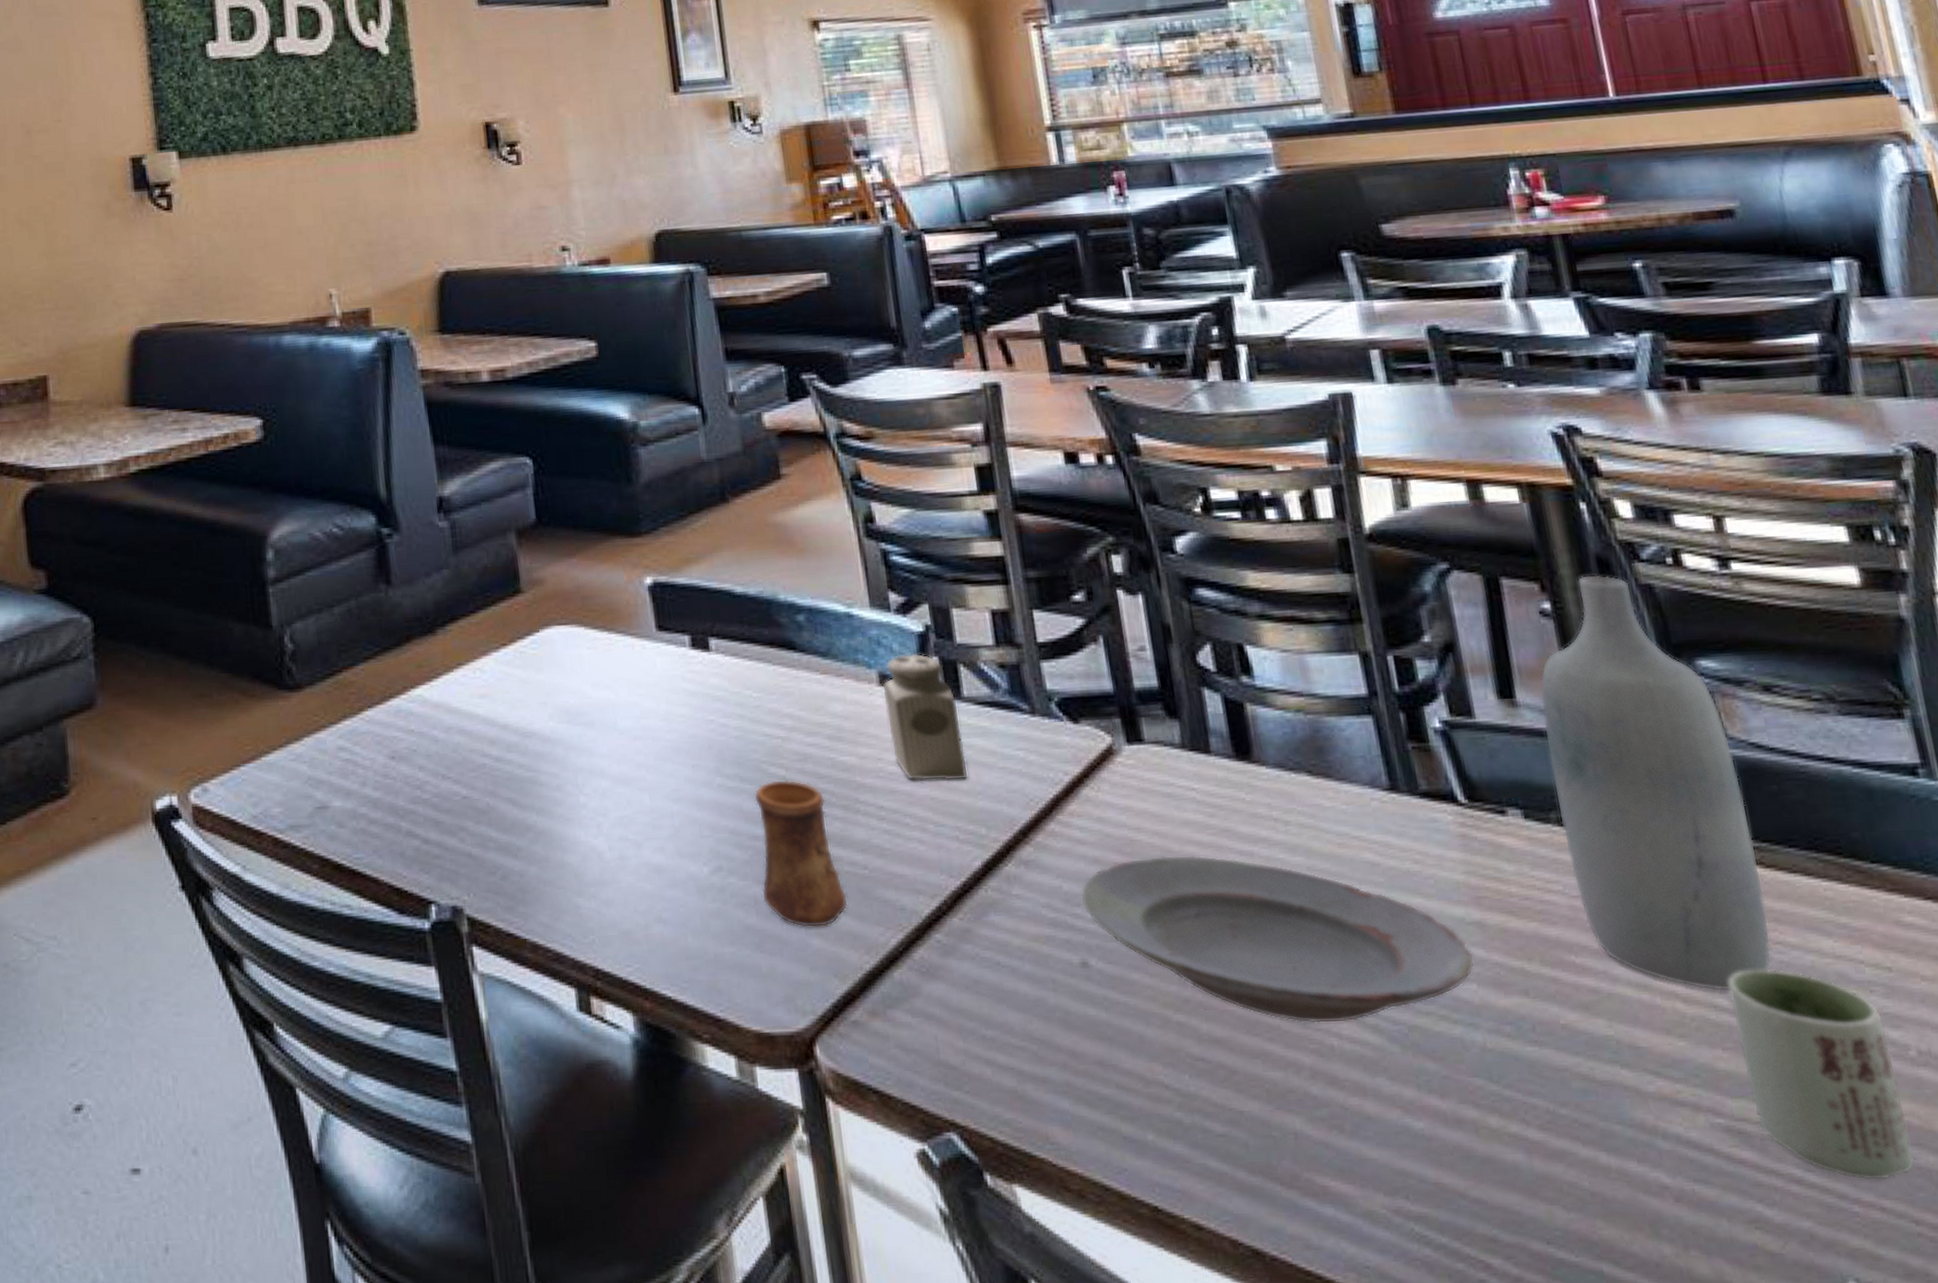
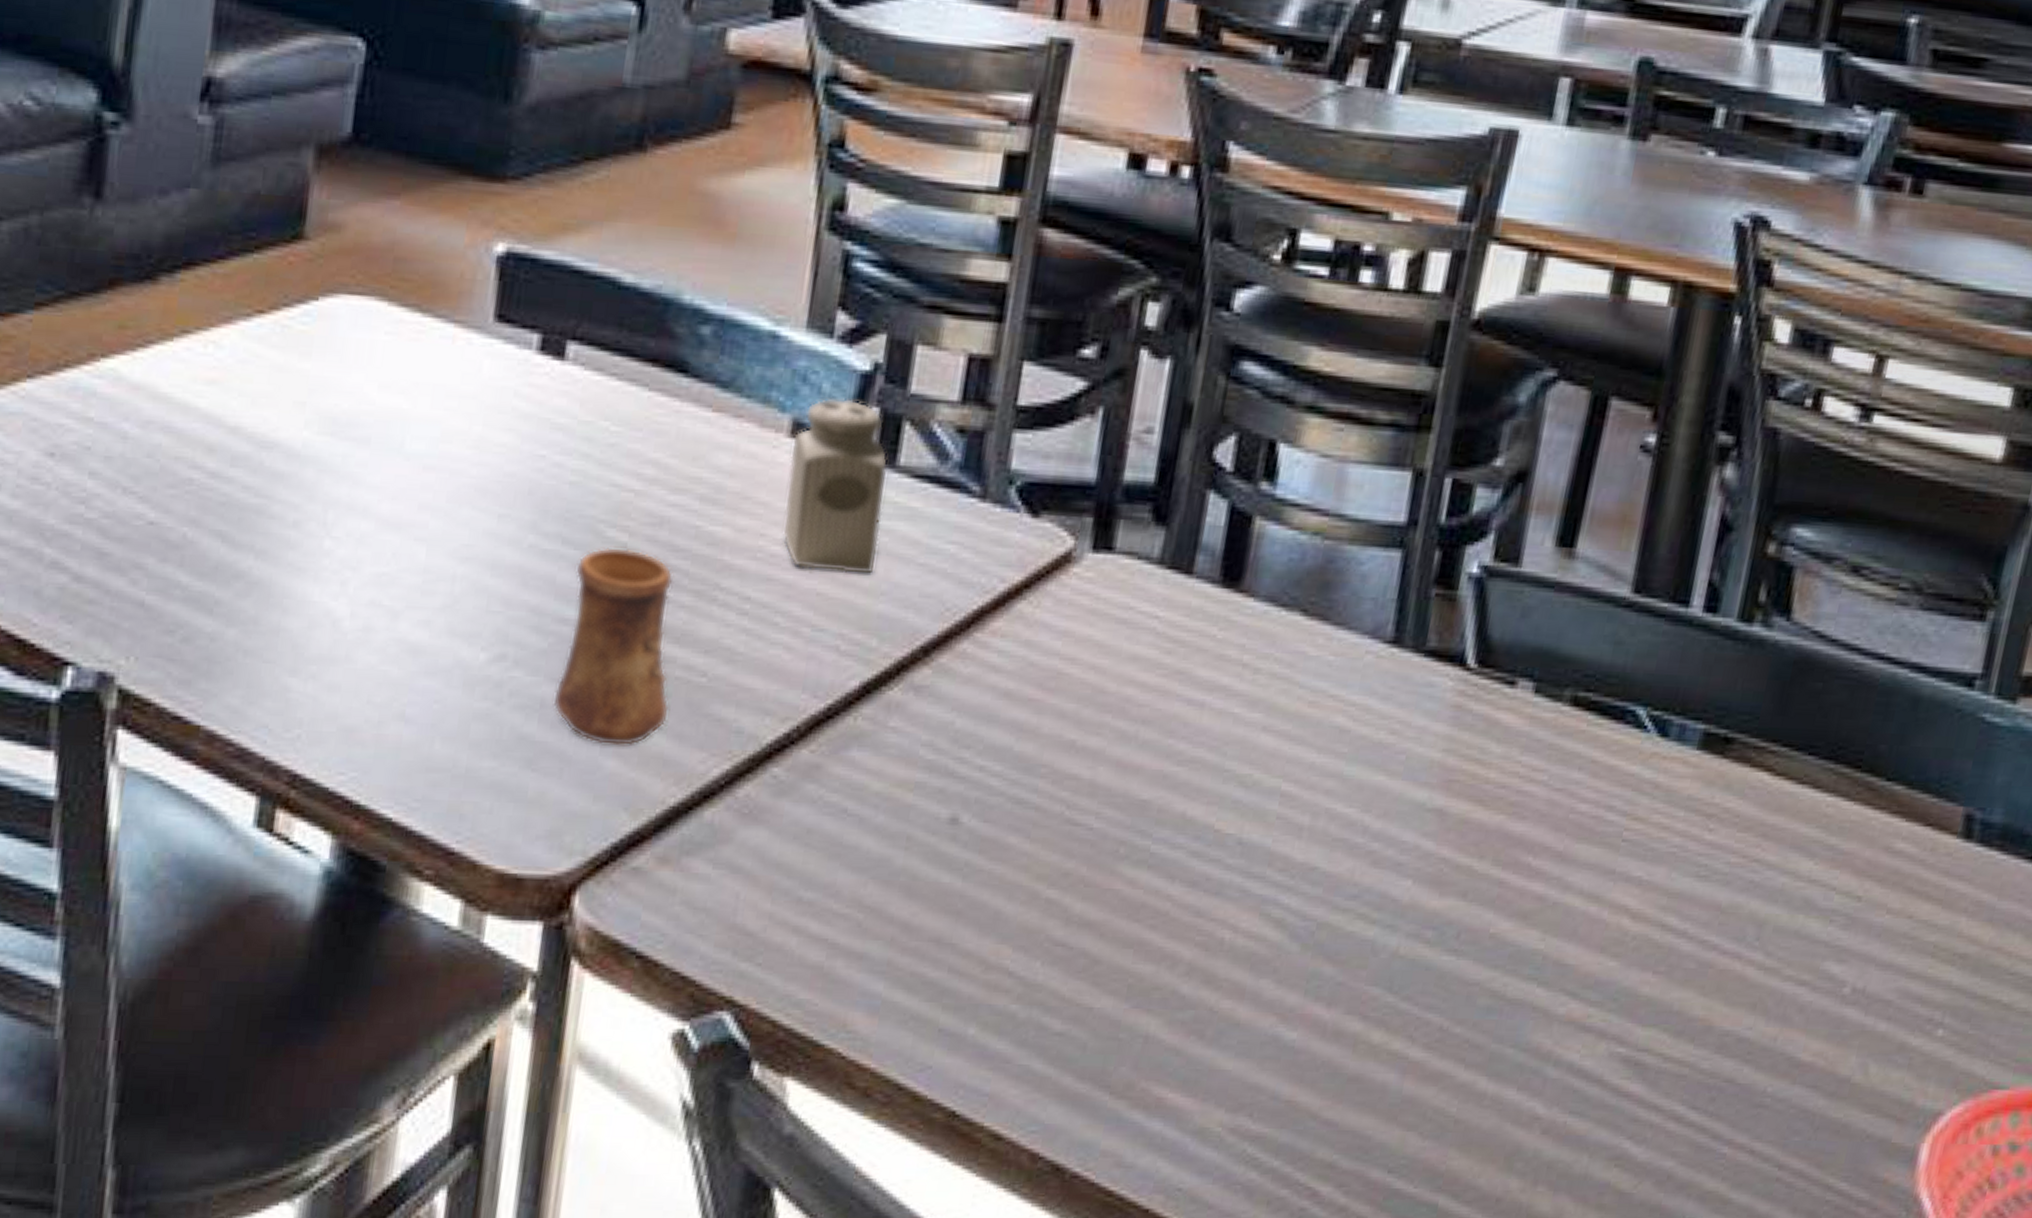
plate: present [1080,854,1475,1024] -> none [973,695,1421,914]
bottle: present [1540,574,1772,992] -> none [1560,406,1796,910]
cup: present [1727,968,1915,1181] -> none [1660,887,1832,1123]

